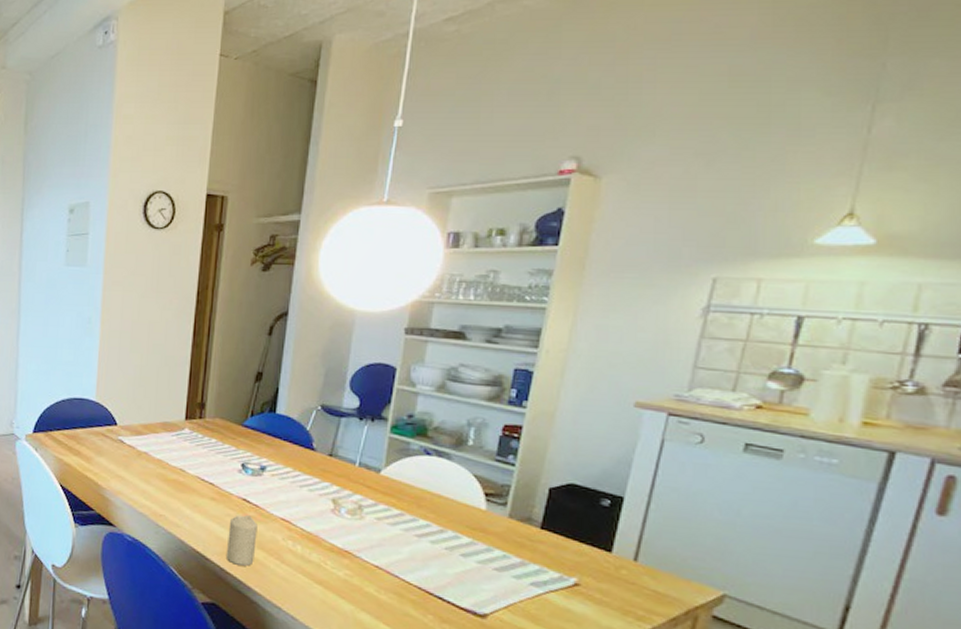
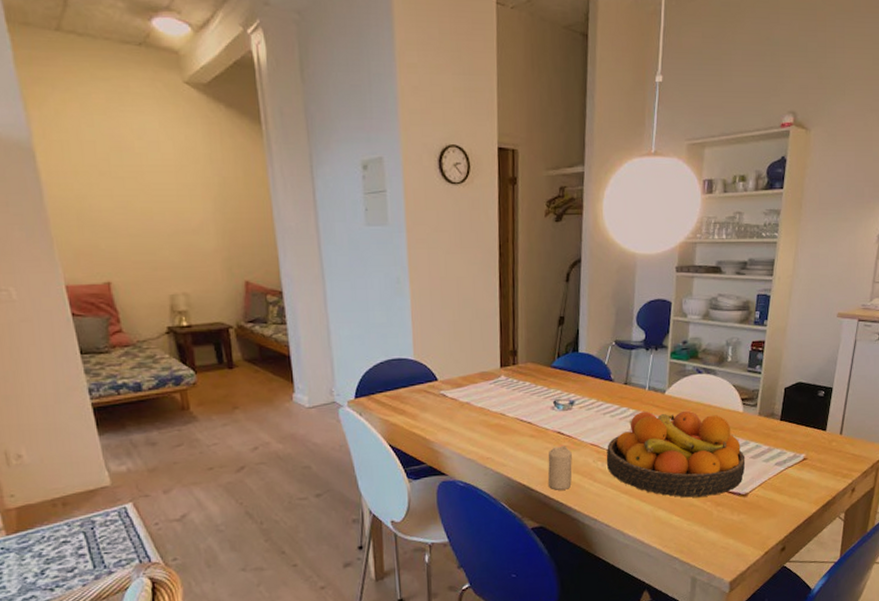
fruit bowl: none [299,490,487,609] -> present [607,410,746,498]

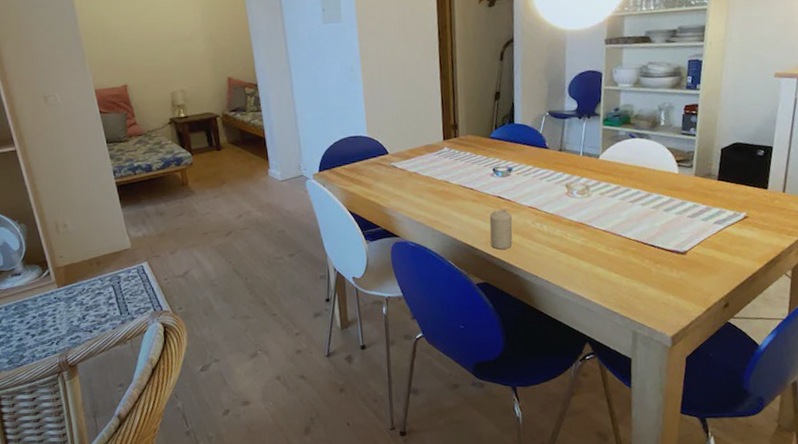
fruit bowl: present [607,410,746,498] -> none [544,173,683,256]

